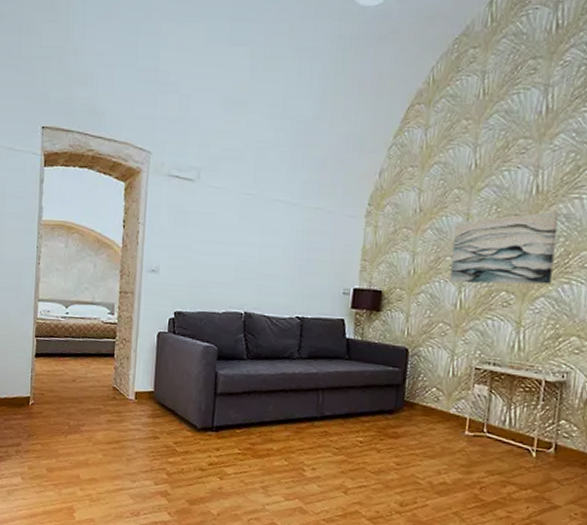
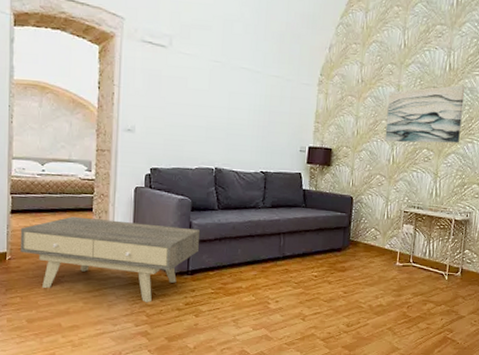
coffee table: none [42,361,226,460] -> present [20,216,200,303]

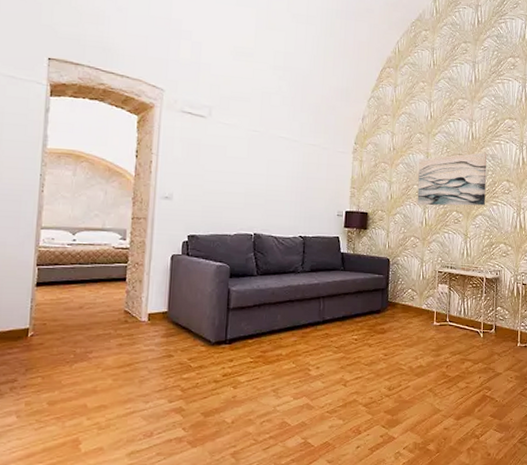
coffee table: present [20,216,200,303] -> none [44,287,238,376]

